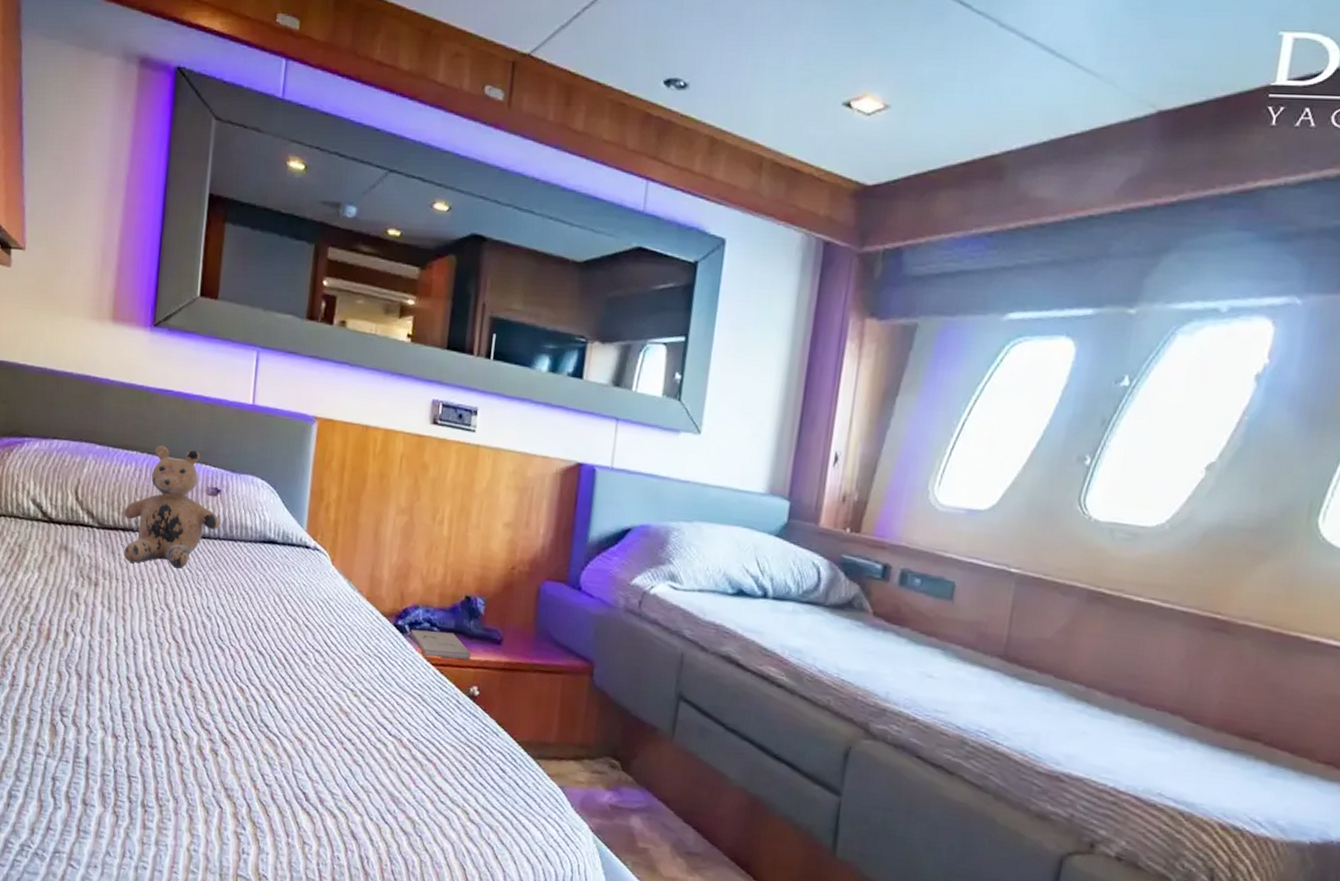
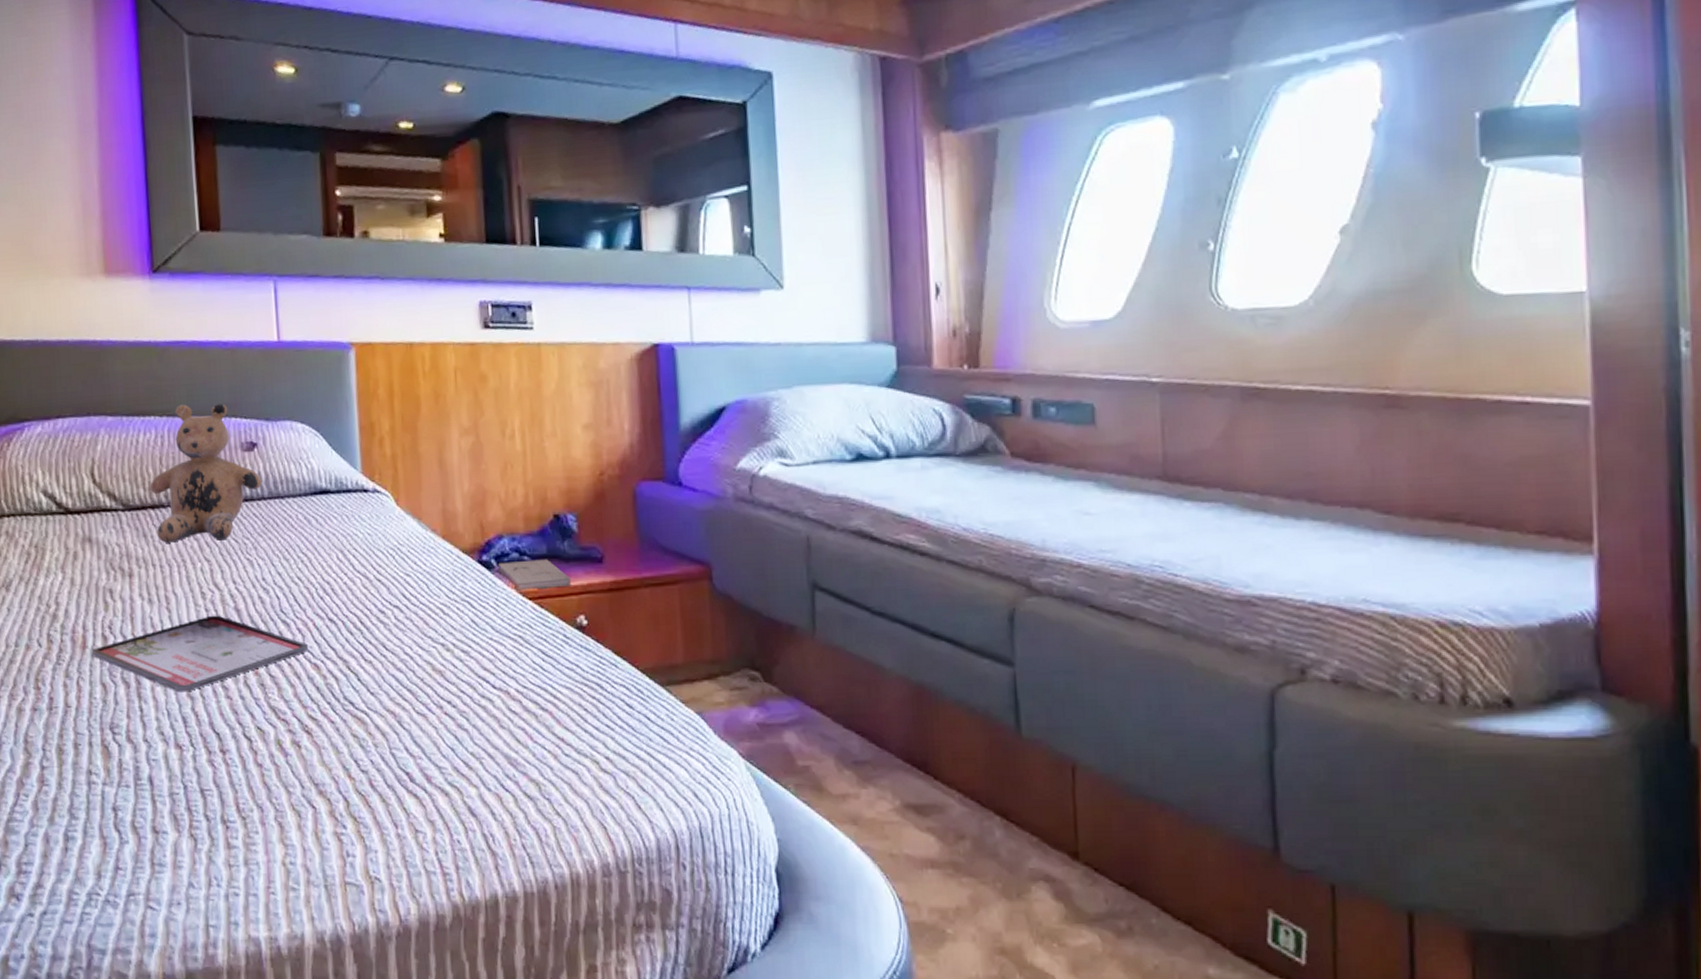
tablet: none [54,630,237,692] -> present [92,615,308,693]

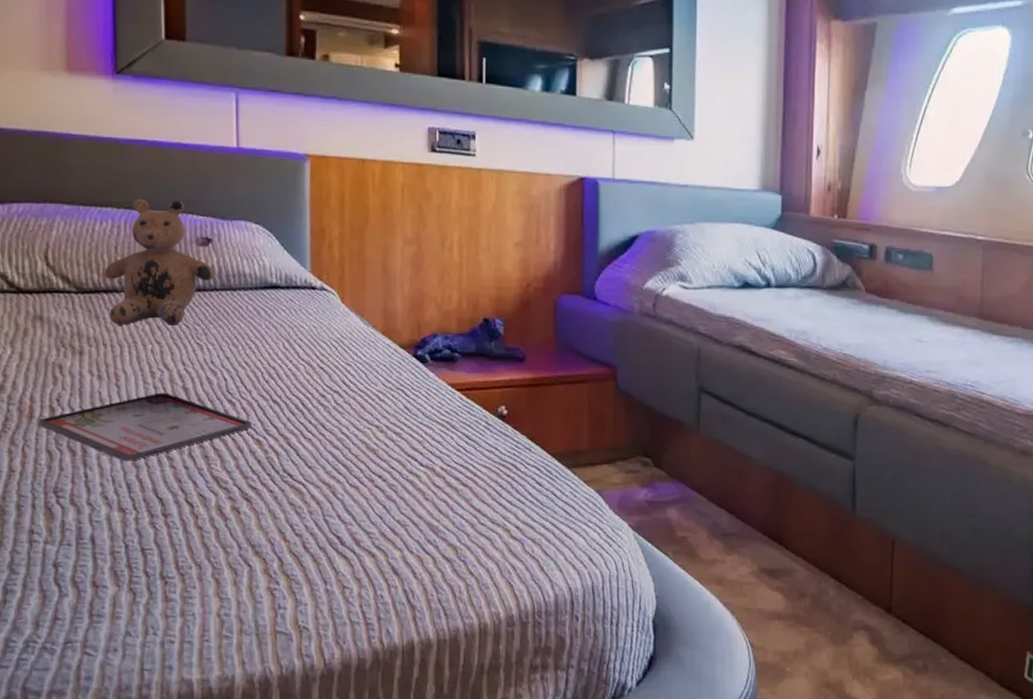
book: present [497,559,571,591] -> none [431,356,495,383]

